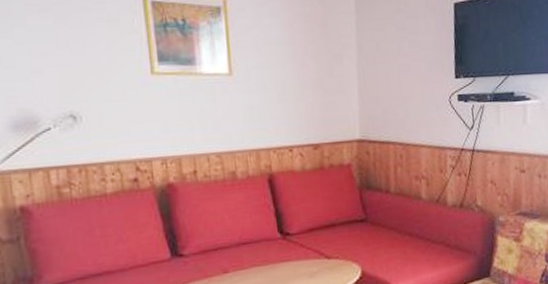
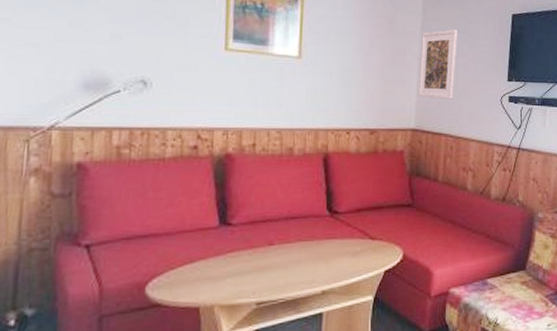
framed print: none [357,27,399,105] -> present [418,29,458,99]

